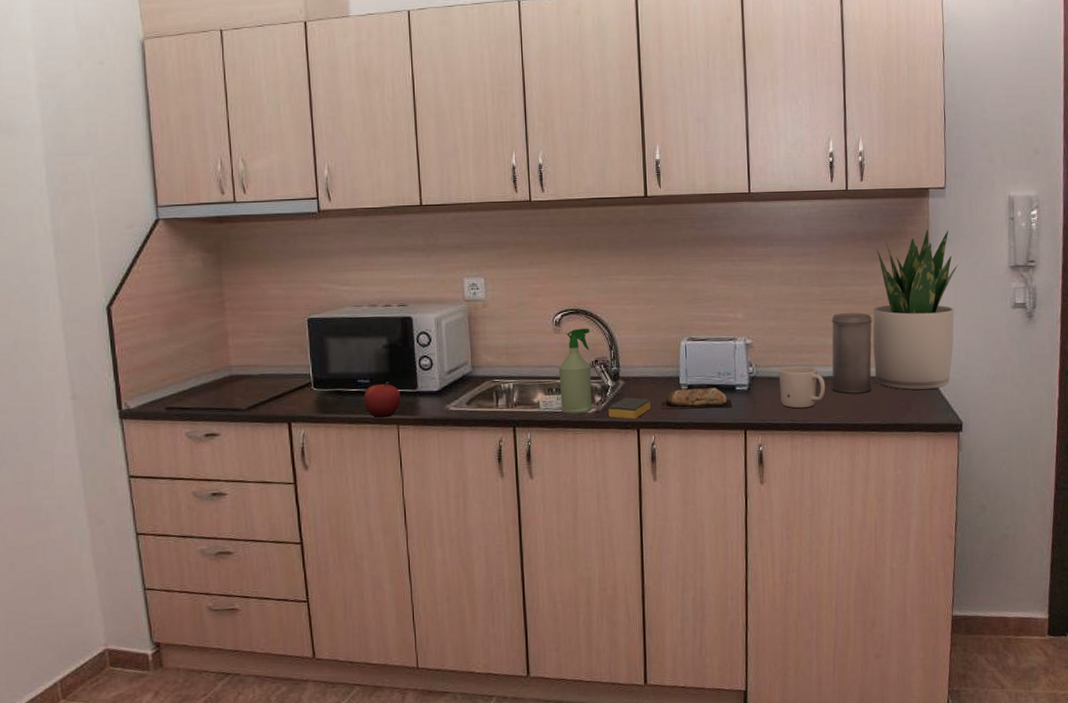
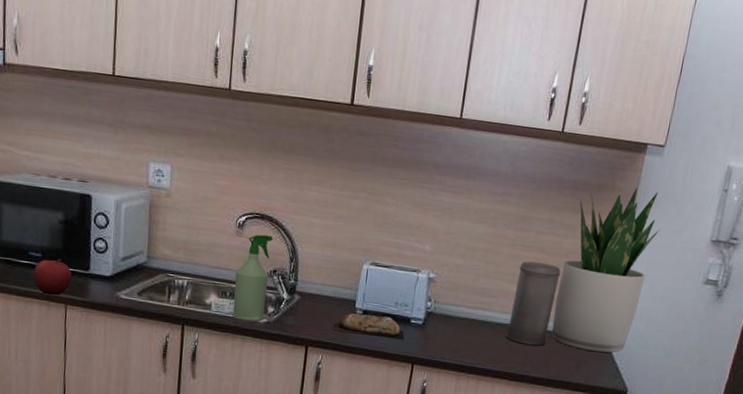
sponge: present [608,397,652,420] -> none [279,313,323,337]
mug: present [779,366,826,409] -> none [453,307,501,352]

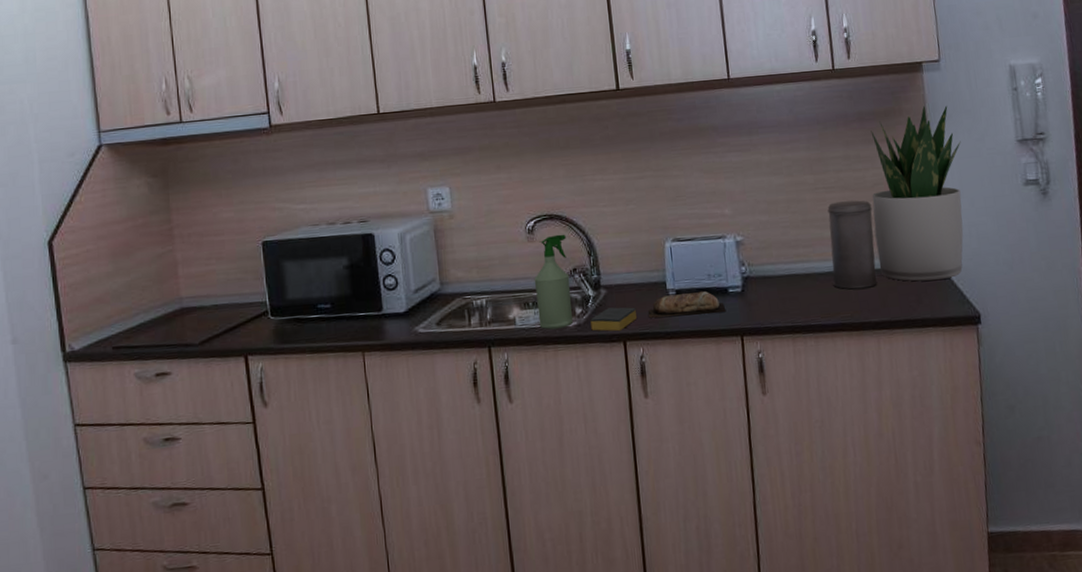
fruit: present [34,259,72,296] -> none [325,305,365,346]
sponge: none [279,313,323,337] -> present [590,307,638,332]

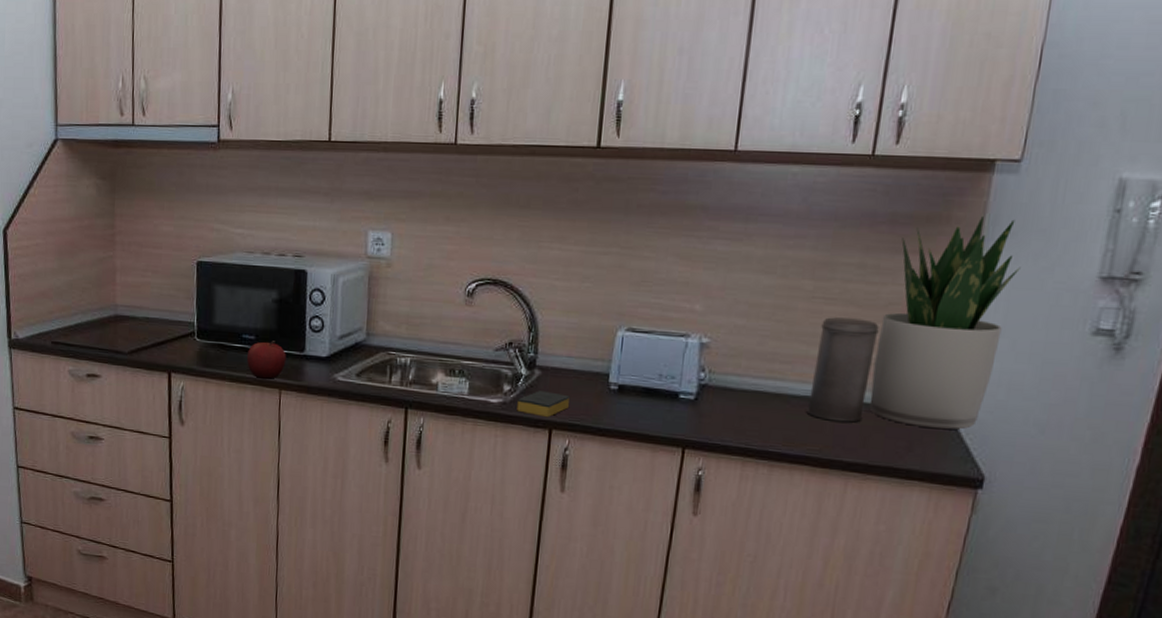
fruit: none [325,305,365,346] -> present [247,340,286,380]
spray bottle: present [534,234,574,330] -> none [462,302,508,404]
bread loaf: present [648,291,726,318] -> none [583,389,672,420]

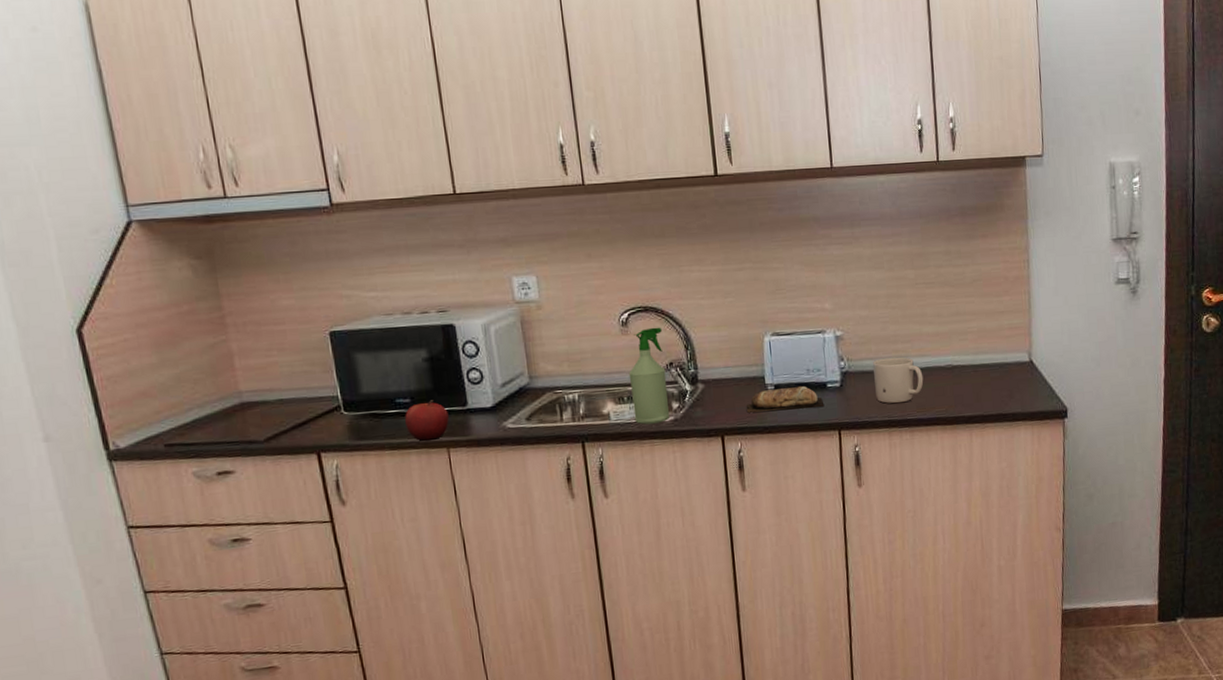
spray bottle: none [462,302,508,404] -> present [628,327,670,425]
sponge: present [517,391,570,418] -> none [687,401,736,427]
bread loaf: none [583,389,672,420] -> present [747,385,825,413]
mug: none [735,376,800,432] -> present [873,357,924,405]
canister: present [806,317,879,423] -> none [927,296,973,385]
planter: present [869,216,1021,430] -> none [970,202,1059,378]

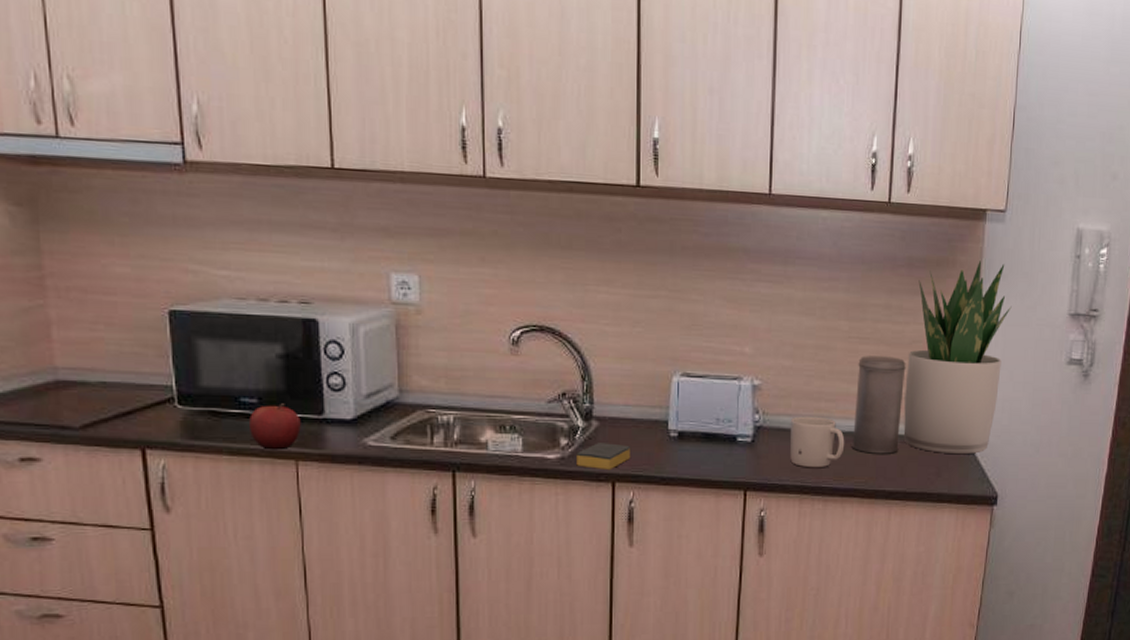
spray bottle: present [628,327,670,425] -> none [514,350,557,460]
sponge: none [687,401,736,427] -> present [576,443,631,471]
bread loaf: present [747,385,825,413] -> none [645,435,732,463]
canister: none [927,296,973,385] -> present [851,356,906,454]
planter: none [970,202,1059,378] -> present [903,261,1012,455]

